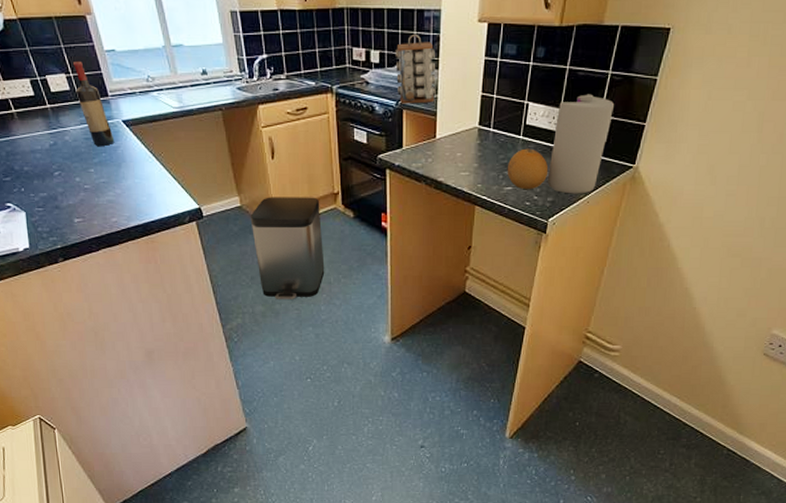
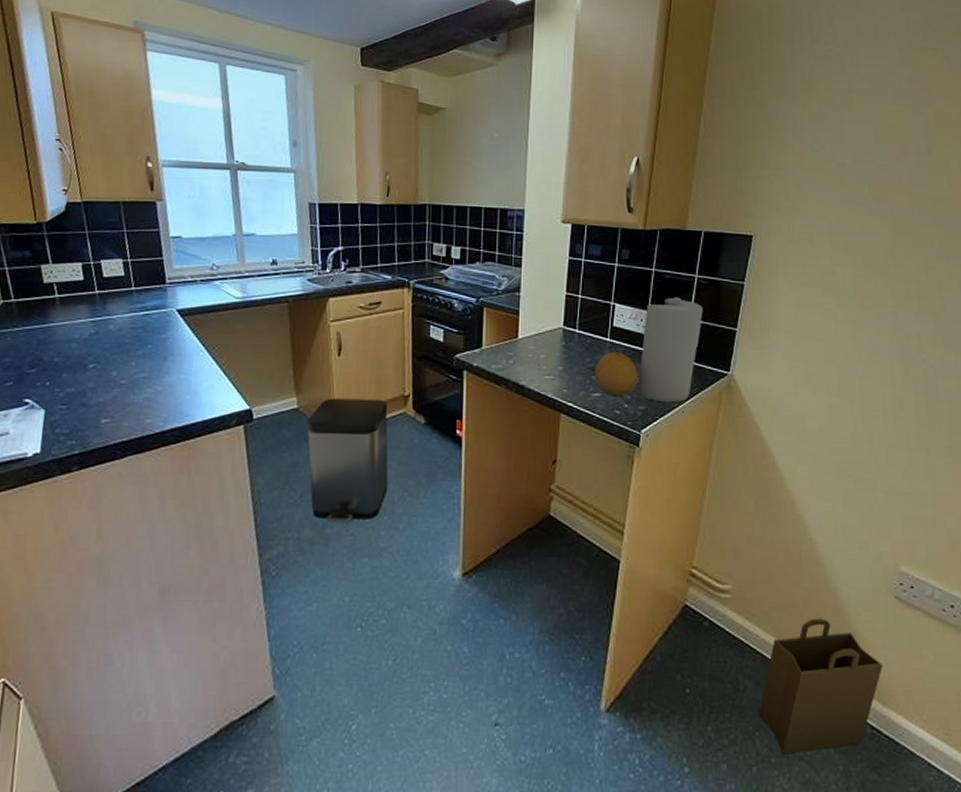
wine bottle: present [73,61,115,147] -> none [130,246,165,338]
spice rack: present [395,35,436,104] -> none [477,233,519,302]
shopping bag: none [634,370,745,468] -> present [758,618,884,754]

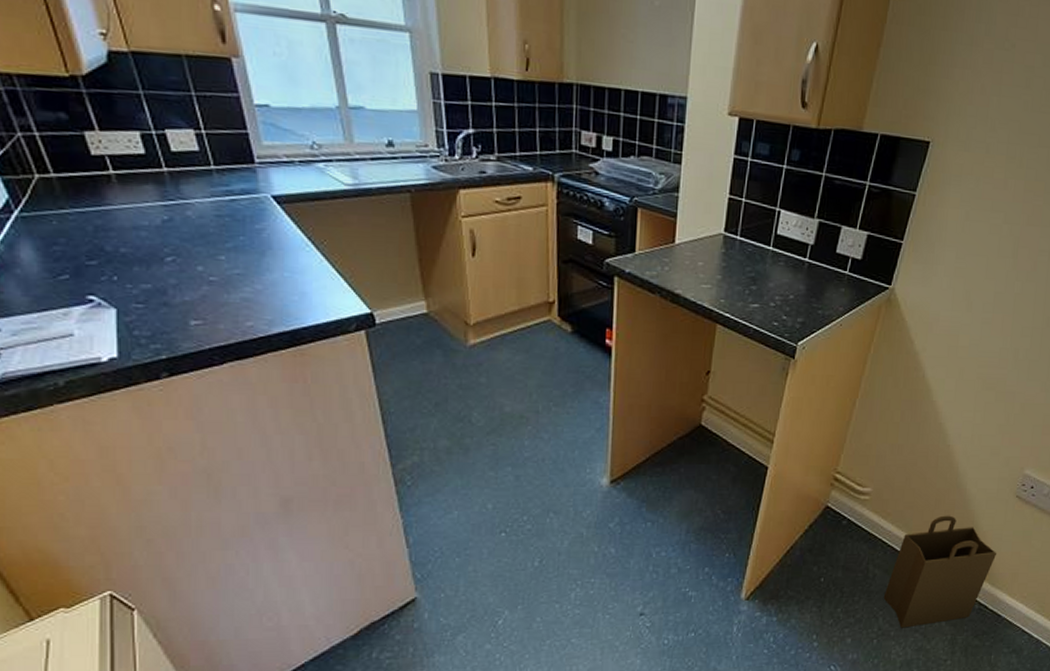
pedal bin: present [307,398,389,523] -> none [439,303,532,433]
fruit: present [594,351,639,397] -> none [754,261,800,309]
paper towel holder: present [637,297,704,403] -> none [797,205,872,316]

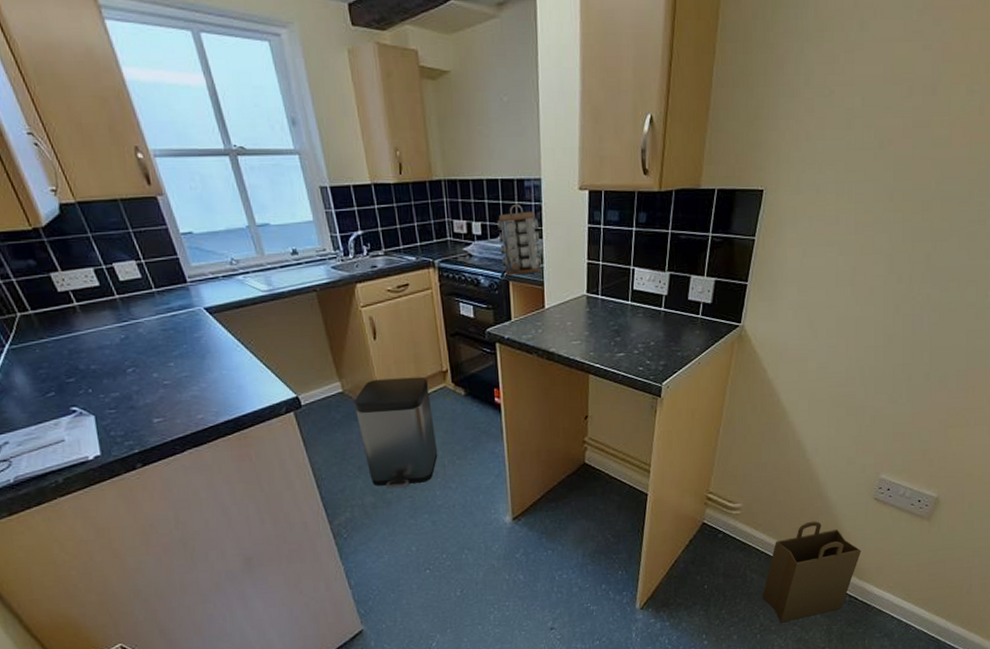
pedal bin: none [439,303,532,433] -> present [353,376,438,489]
spice rack: none [631,122,679,203] -> present [497,205,542,276]

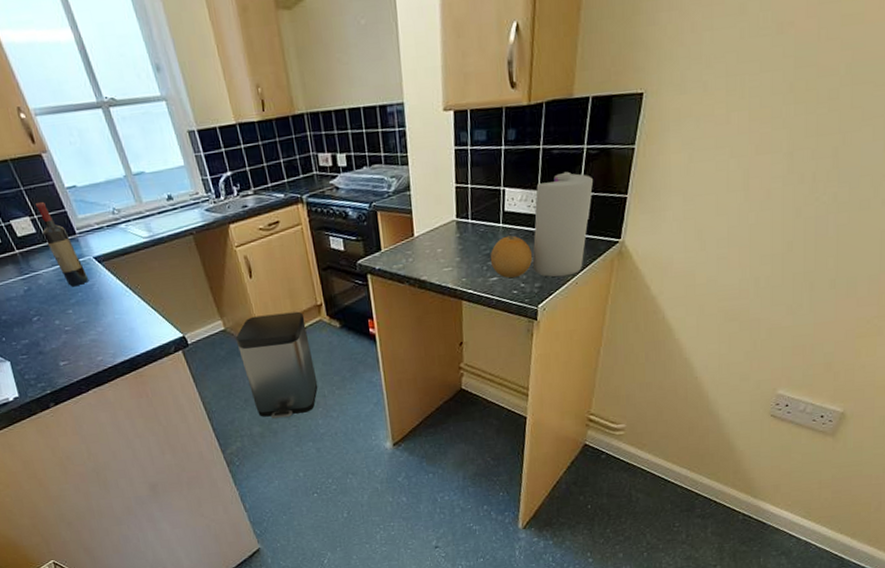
wine bottle: none [144,245,197,338] -> present [36,201,89,287]
spice rack: present [497,205,542,276] -> none [361,132,409,206]
fruit: none [618,313,659,355] -> present [490,235,533,279]
paper towel holder: none [658,256,717,357] -> present [532,171,594,278]
shopping bag: present [762,521,862,623] -> none [648,439,757,541]

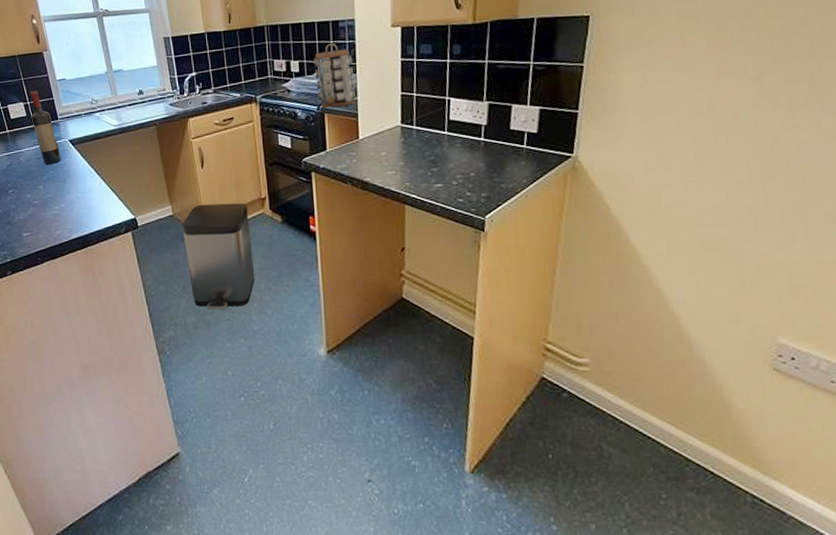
spice rack: none [361,132,409,206] -> present [313,43,356,109]
fruit: present [490,235,533,279] -> none [434,143,479,186]
paper towel holder: present [532,171,594,278] -> none [478,85,542,189]

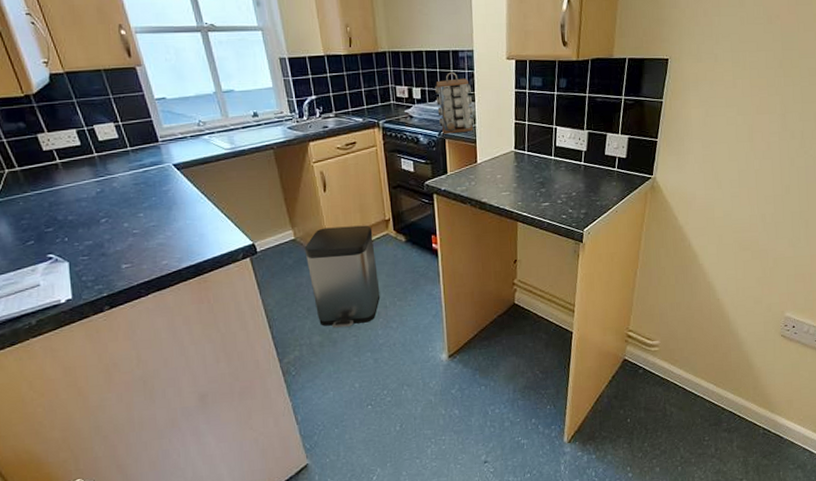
wine bottle: present [31,90,62,165] -> none [122,109,165,191]

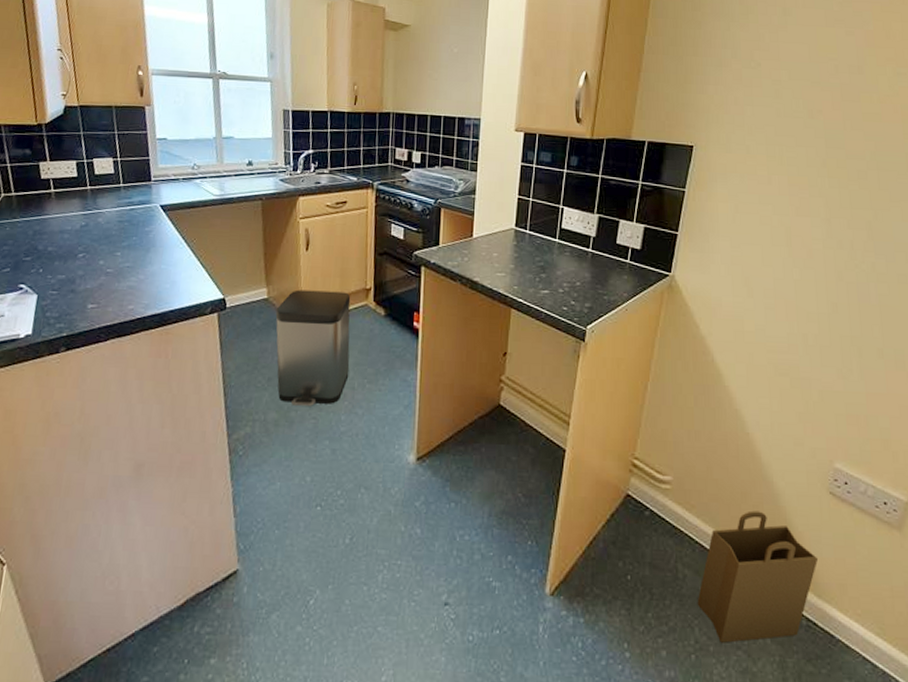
spice rack: present [435,72,474,134] -> none [436,139,475,204]
shopping bag: none [681,357,772,455] -> present [697,510,819,643]

